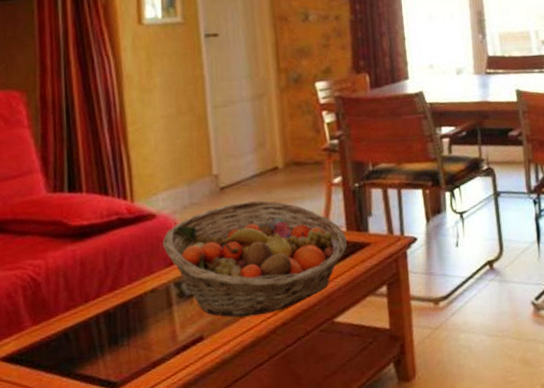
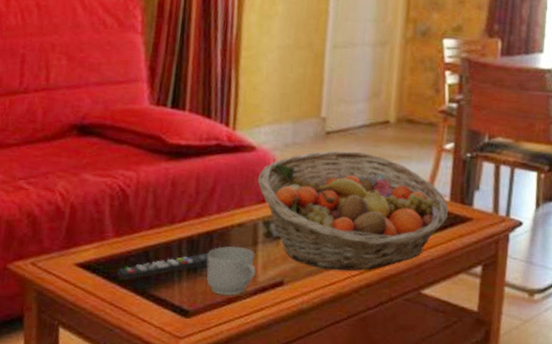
remote control: none [40,323,128,365] -> present [117,252,209,280]
mug: none [126,311,176,361] -> present [206,246,256,296]

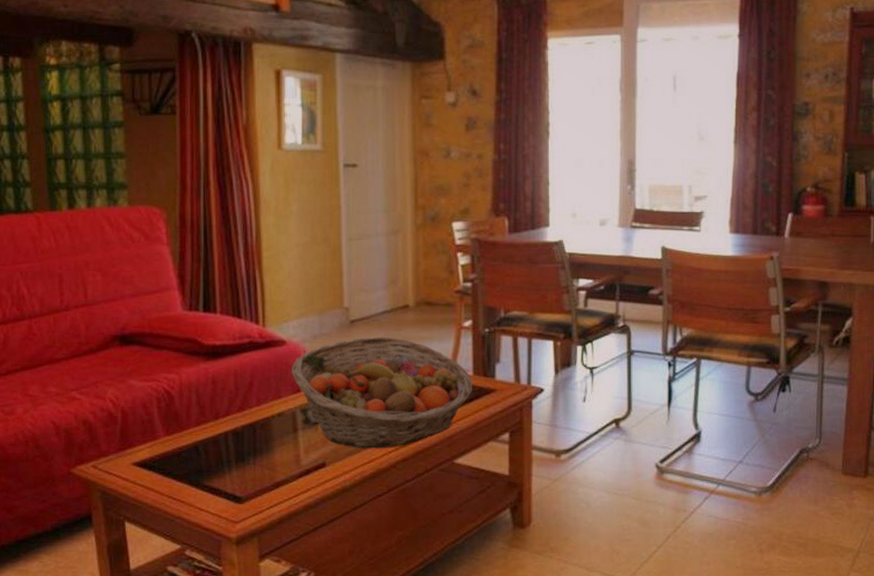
remote control: present [117,252,209,280] -> none [171,442,254,474]
mug: present [206,246,256,296] -> none [253,434,299,480]

